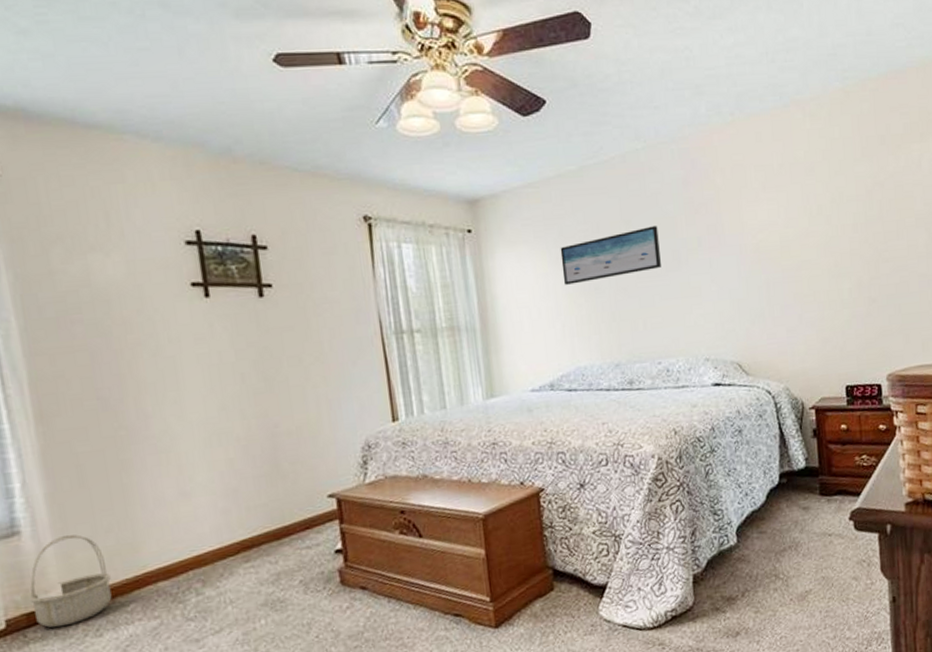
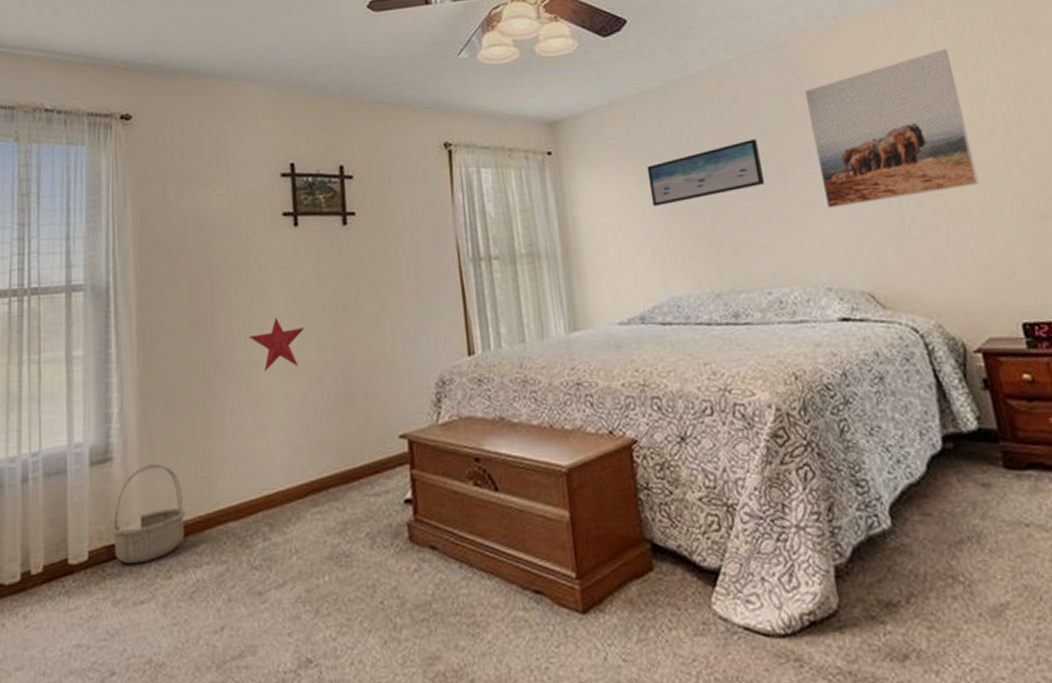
decorative star: none [163,388,225,442] -> present [248,317,305,372]
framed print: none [700,151,829,290] -> present [804,48,979,208]

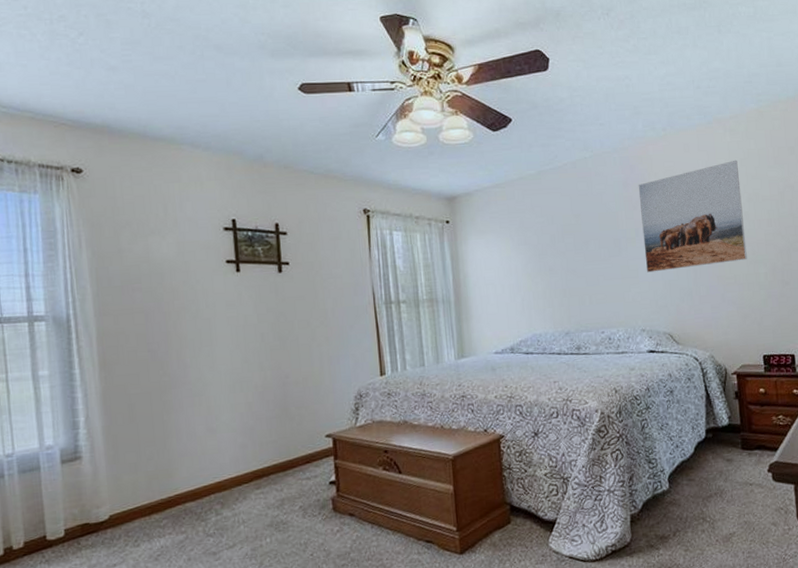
basket: present [112,463,185,565] -> none [84,460,149,538]
decorative star: present [248,317,305,372] -> none [199,345,248,388]
wall art: present [646,139,764,206] -> none [521,219,605,266]

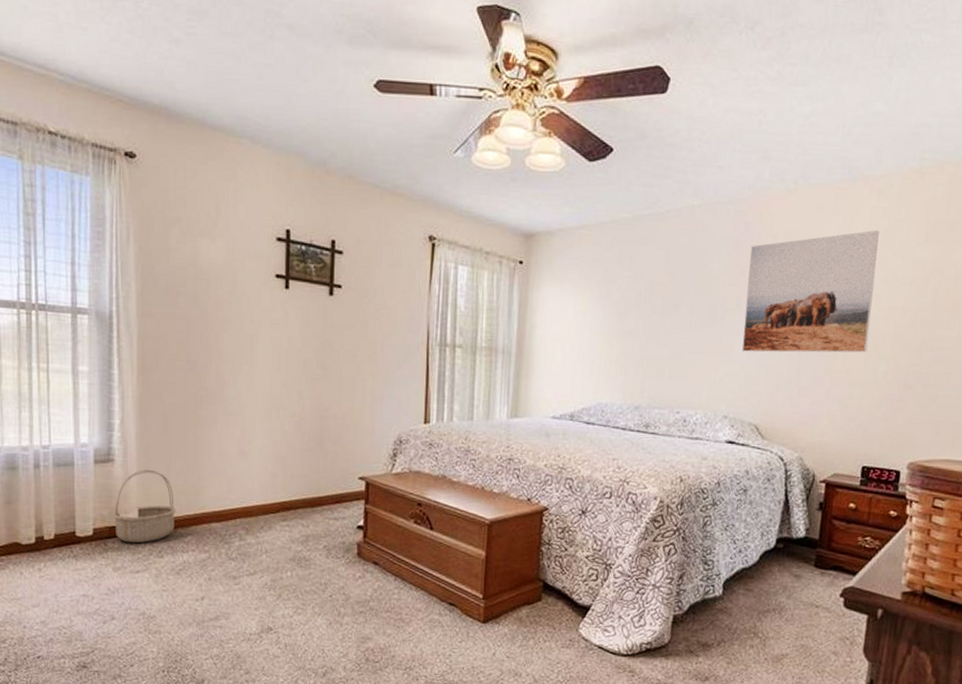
basket: none [84,460,149,538] -> present [113,469,176,544]

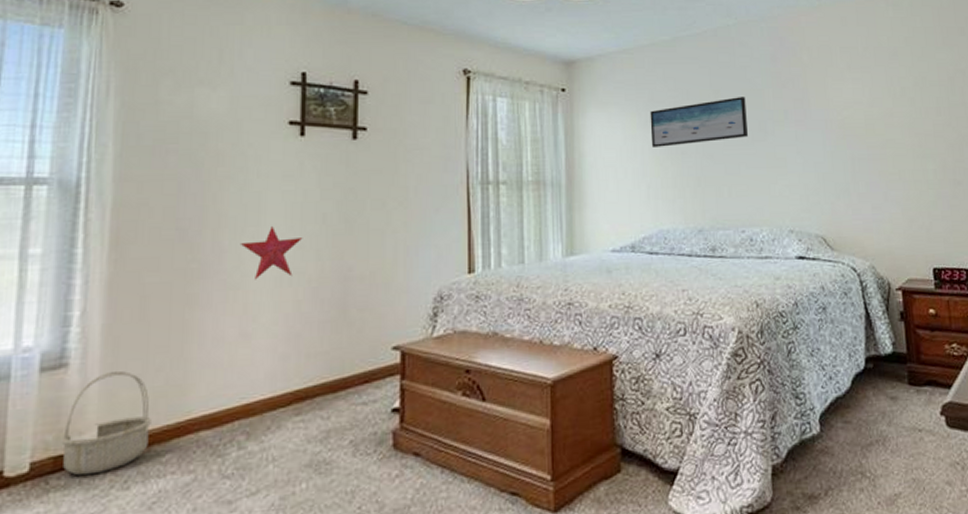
decorative star: none [237,365,288,410] -> present [240,225,303,280]
wall art: none [600,281,700,326] -> present [650,97,748,147]
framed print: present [742,230,879,353] -> none [788,38,914,162]

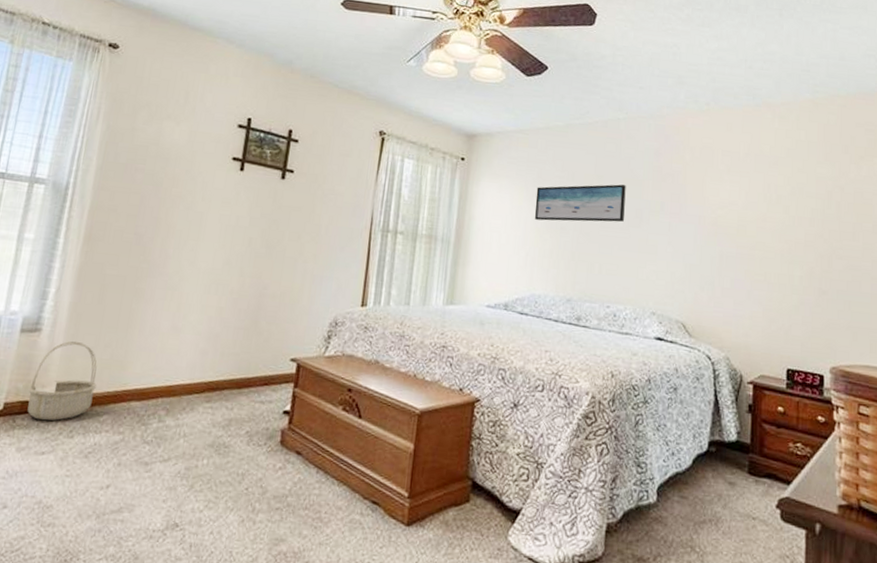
decorative star: present [240,225,303,280] -> none [181,241,231,287]

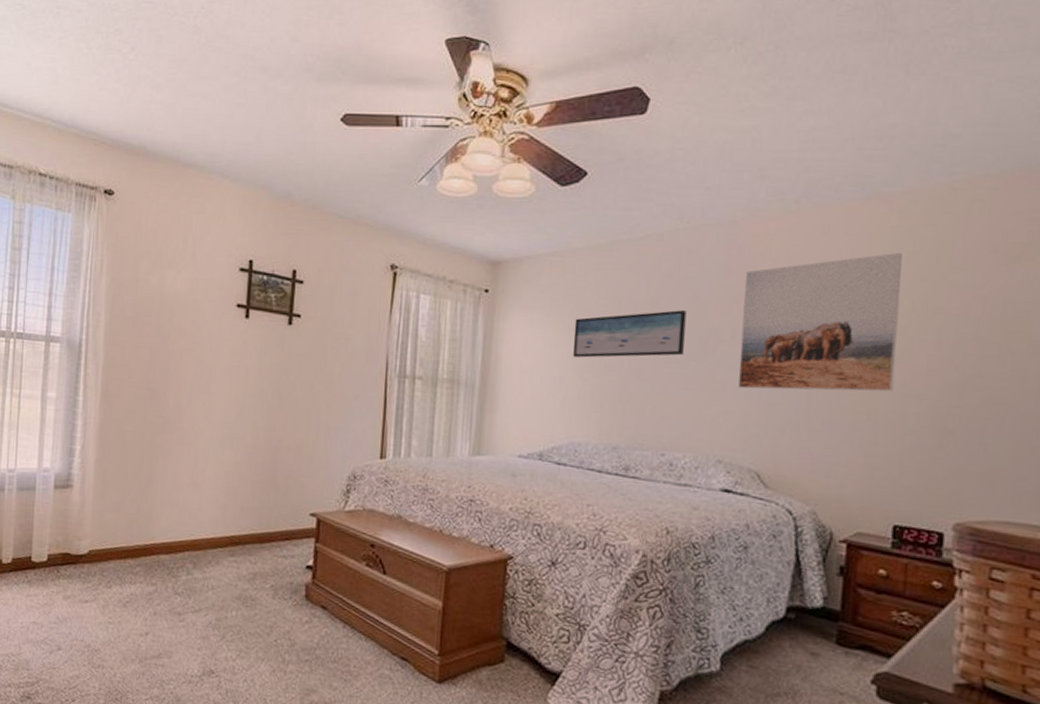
basket: present [27,341,97,421] -> none [67,496,127,572]
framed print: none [666,148,784,258] -> present [737,252,902,392]

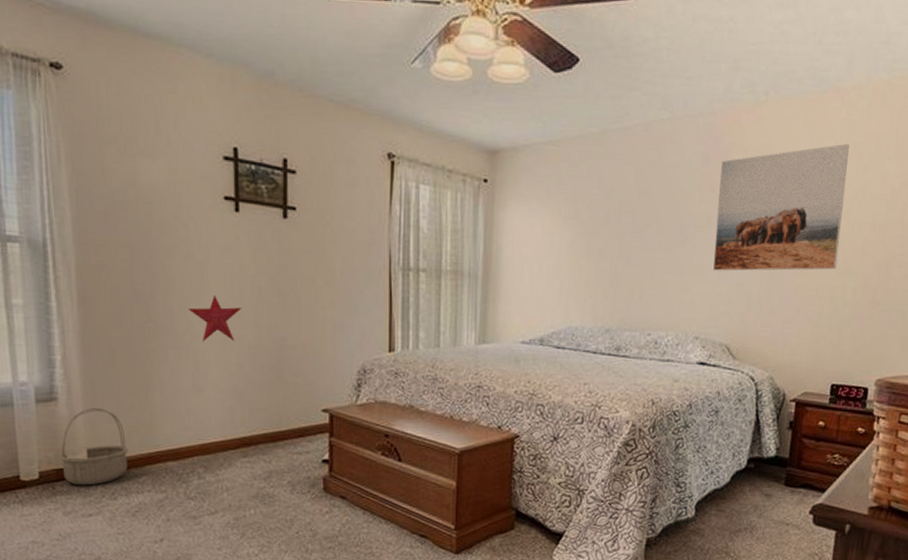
basket: none [67,496,127,572] -> present [60,407,128,486]
decorative star: none [194,394,243,441] -> present [188,294,242,342]
wall art: present [572,310,687,358] -> none [568,199,670,246]

